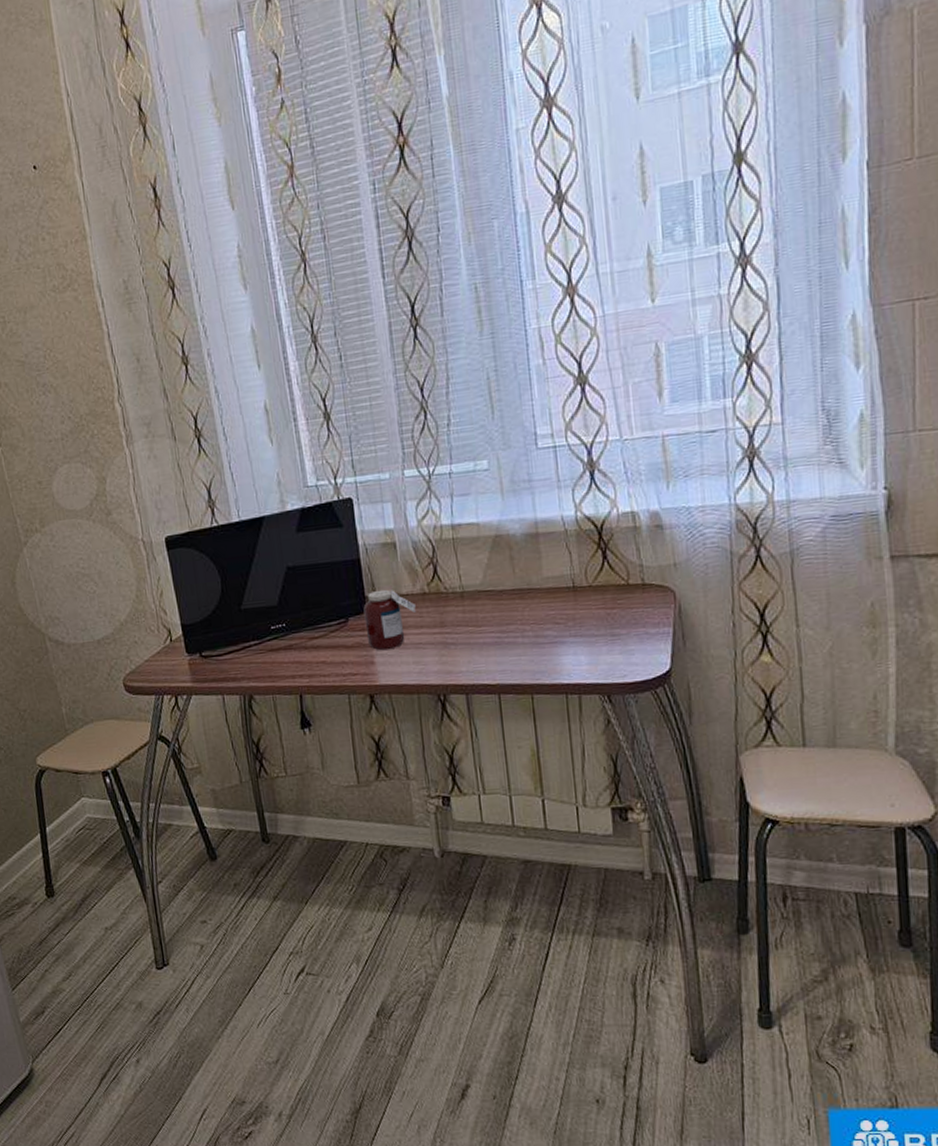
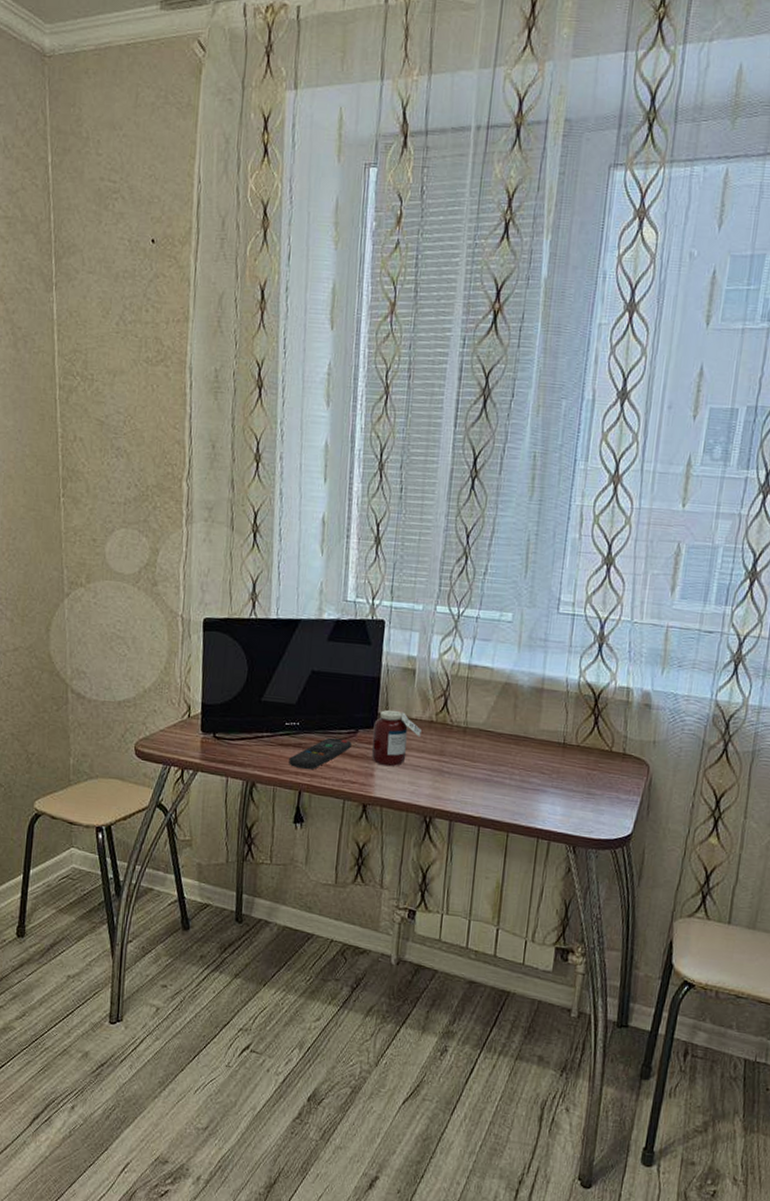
remote control: none [282,631,345,672] -> present [289,737,352,770]

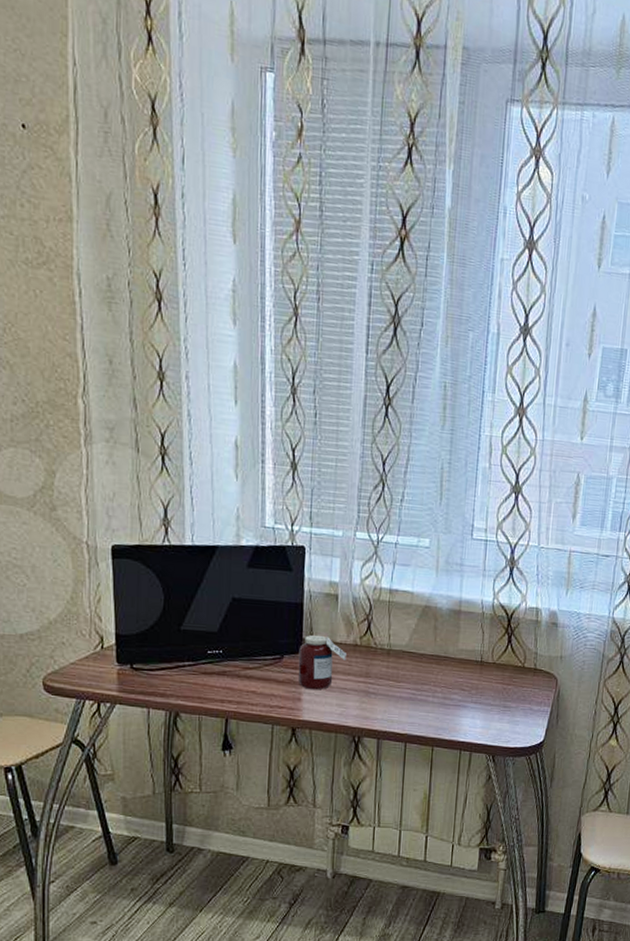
remote control: present [289,737,352,770] -> none [213,664,277,697]

